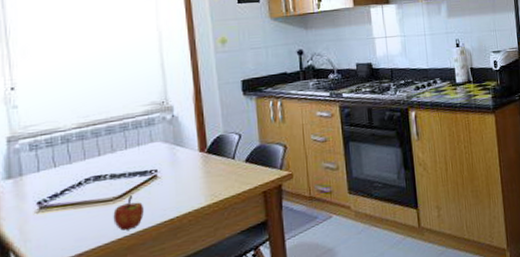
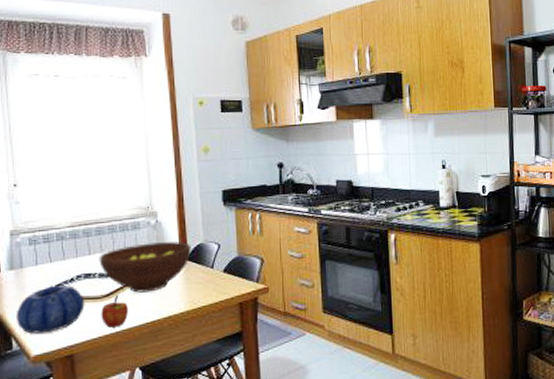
decorative bowl: none [14,189,95,246] -> present [15,284,85,334]
fruit bowl: none [110,134,211,192] -> present [99,241,191,293]

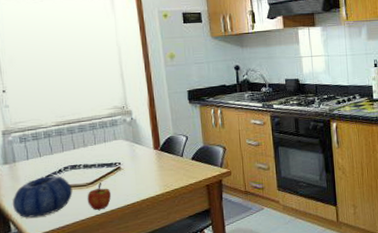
fruit bowl: present [99,241,191,293] -> none [83,135,163,180]

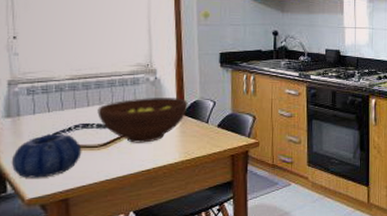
fruit bowl: none [83,135,163,180] -> present [97,98,188,143]
apple: present [87,183,111,210] -> none [97,145,124,174]

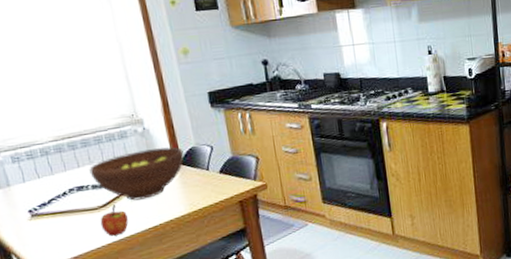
decorative bowl: present [11,133,82,178] -> none [11,199,83,249]
apple: none [97,145,124,174] -> present [100,205,129,236]

